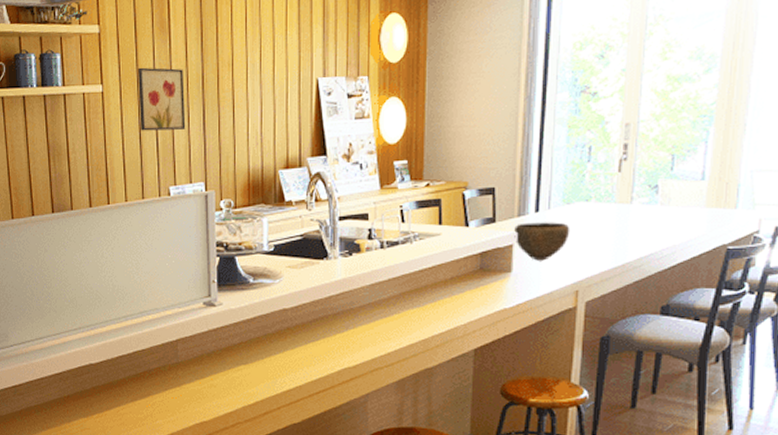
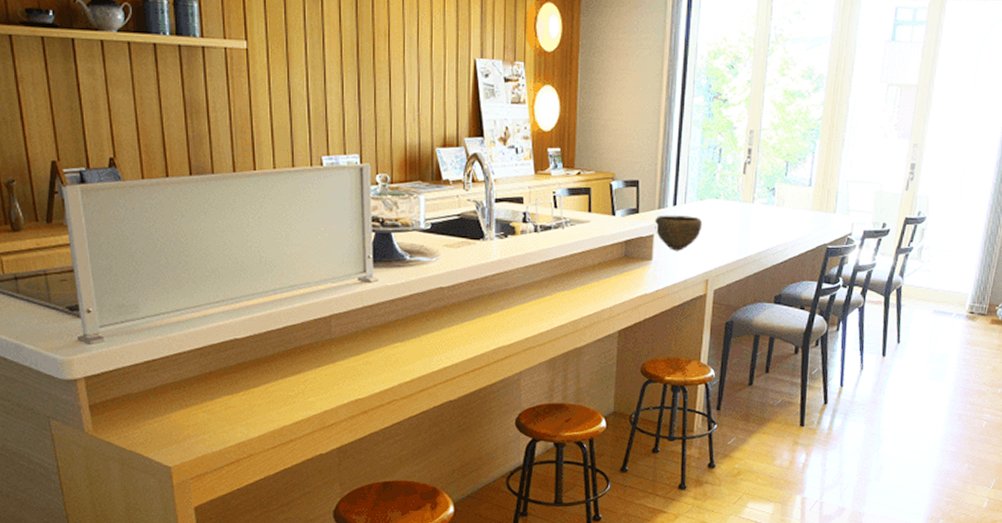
wall art: present [137,67,186,131] -> none [286,27,339,98]

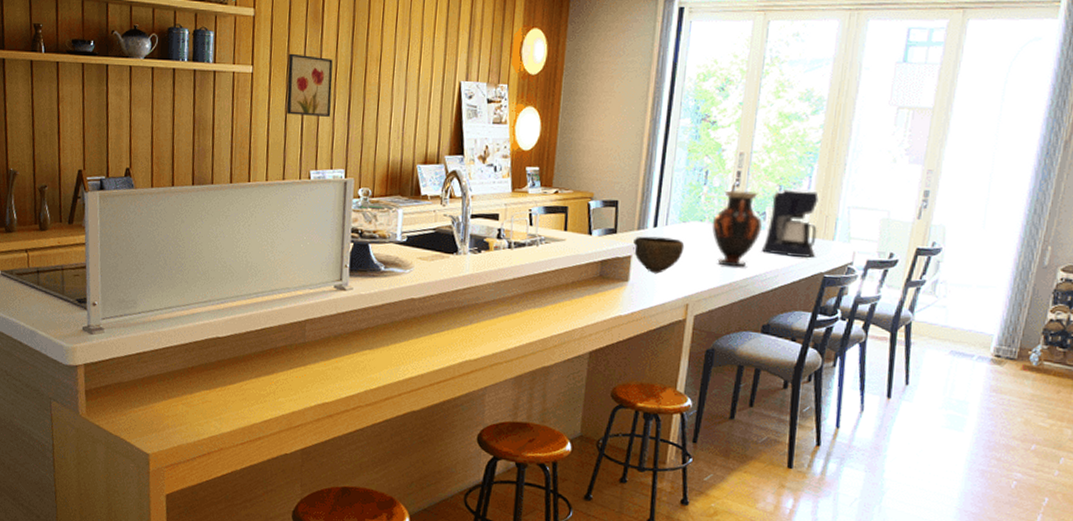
wall art: none [286,27,339,98] -> present [286,53,333,117]
vase: none [727,166,773,242] -> present [711,189,763,267]
coffee maker: none [773,164,822,230] -> present [762,188,820,258]

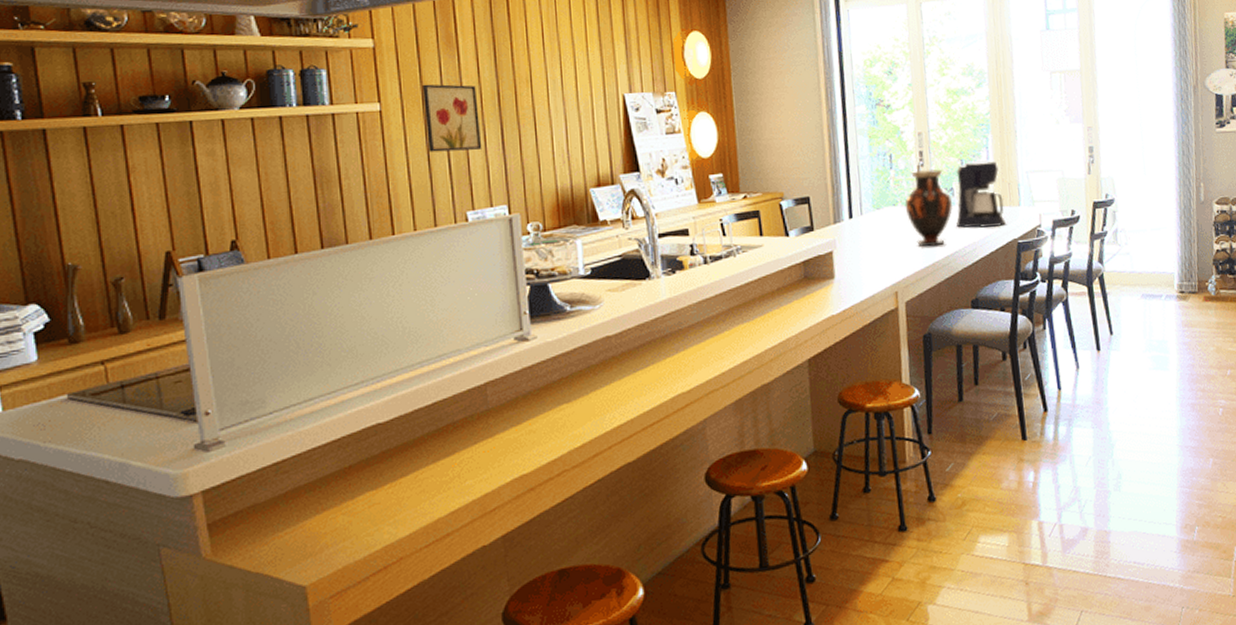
bowl: present [633,236,685,273] -> none [832,227,883,266]

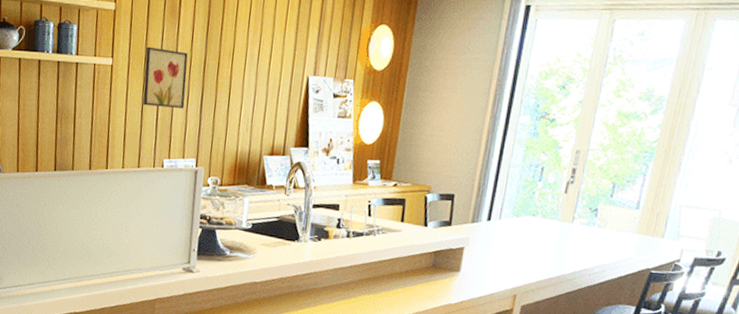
vase: present [905,169,953,247] -> none [543,186,594,262]
coffee maker: present [956,160,1007,228] -> none [591,186,652,254]

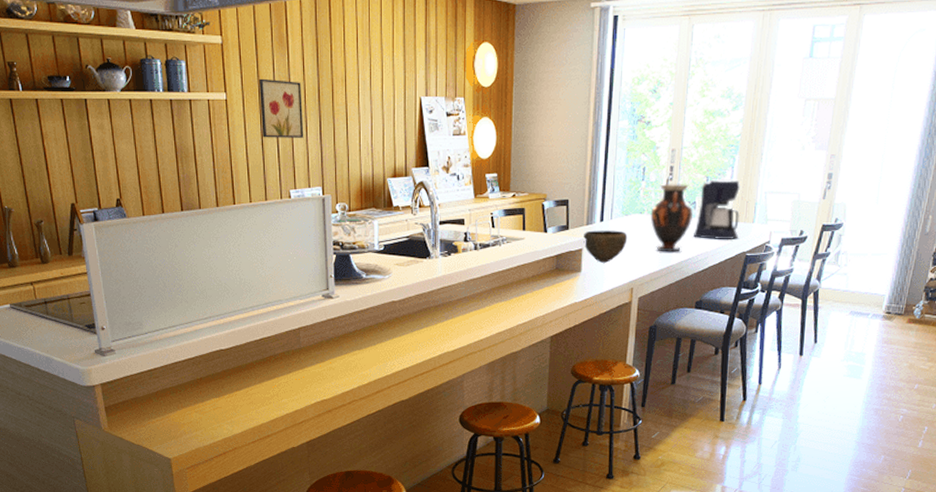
bowl: none [466,229,516,265] -> present [583,230,628,263]
vase: none [543,186,594,262] -> present [650,183,694,252]
coffee maker: none [591,186,652,254] -> present [694,179,741,239]

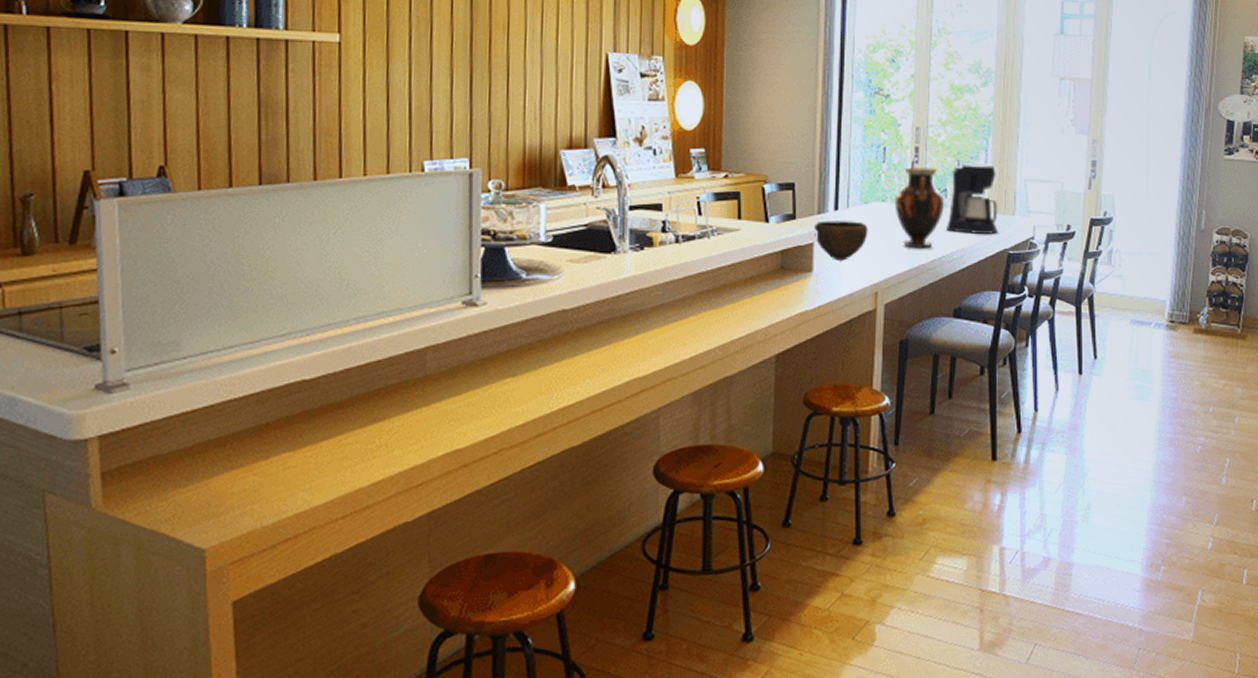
wall art: present [258,78,304,138] -> none [387,18,448,95]

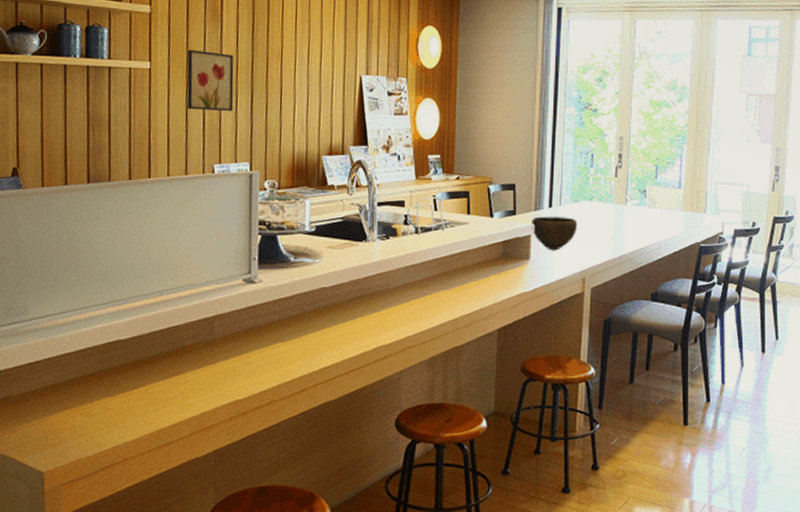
wall art: none [387,18,448,95] -> present [187,49,234,111]
vase: present [894,166,945,249] -> none [600,170,644,241]
coffee maker: present [947,163,999,234] -> none [646,168,692,229]

